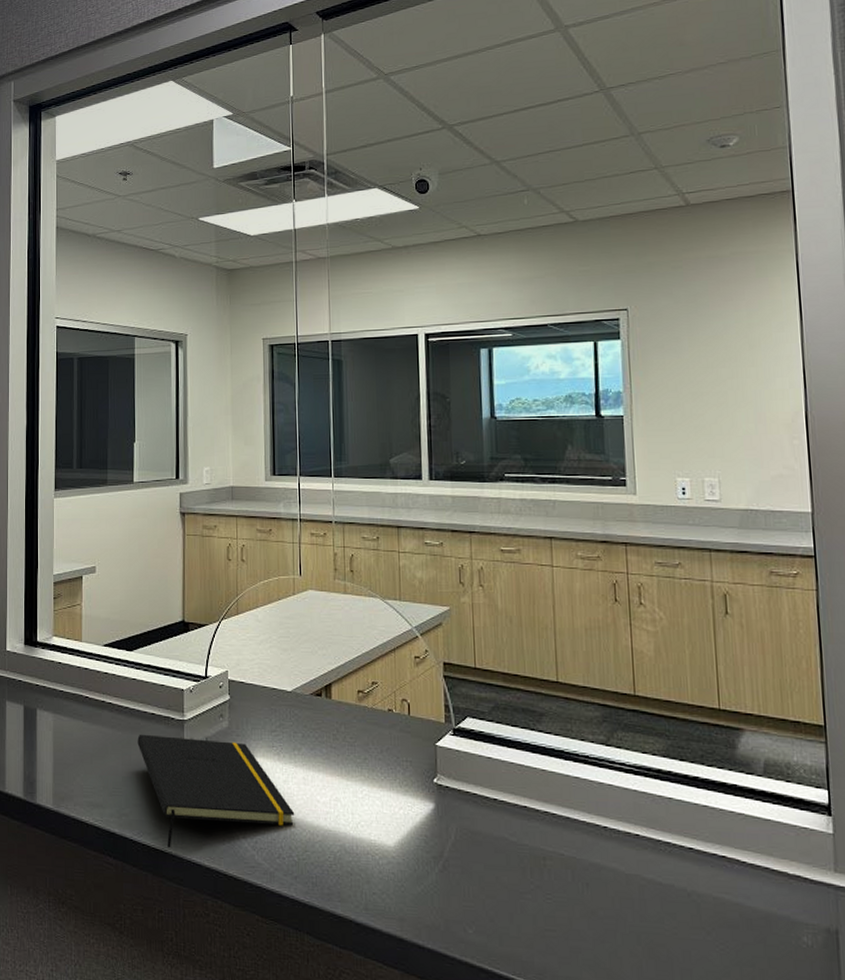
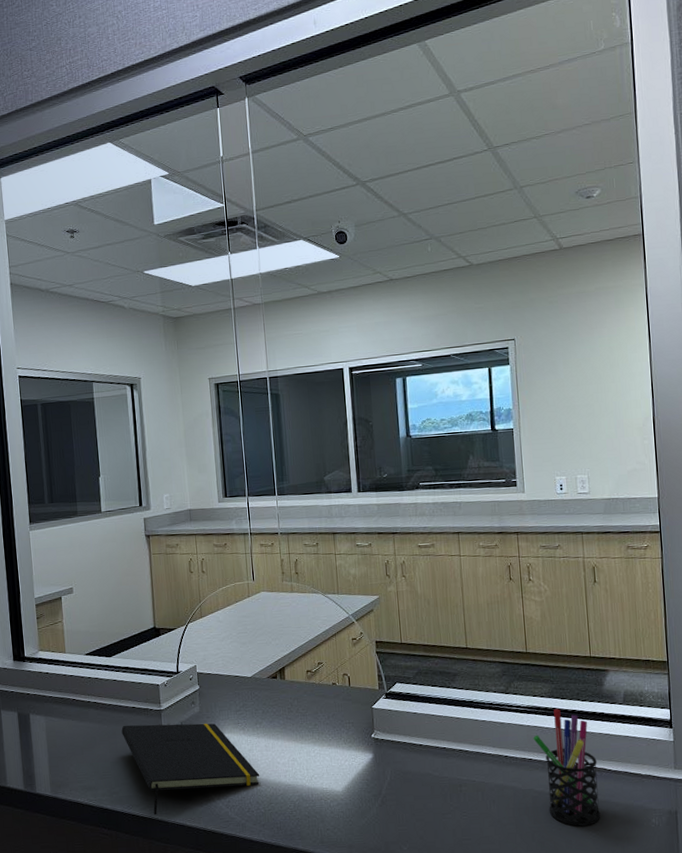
pen holder: none [641,772,732,934] -> present [533,709,601,826]

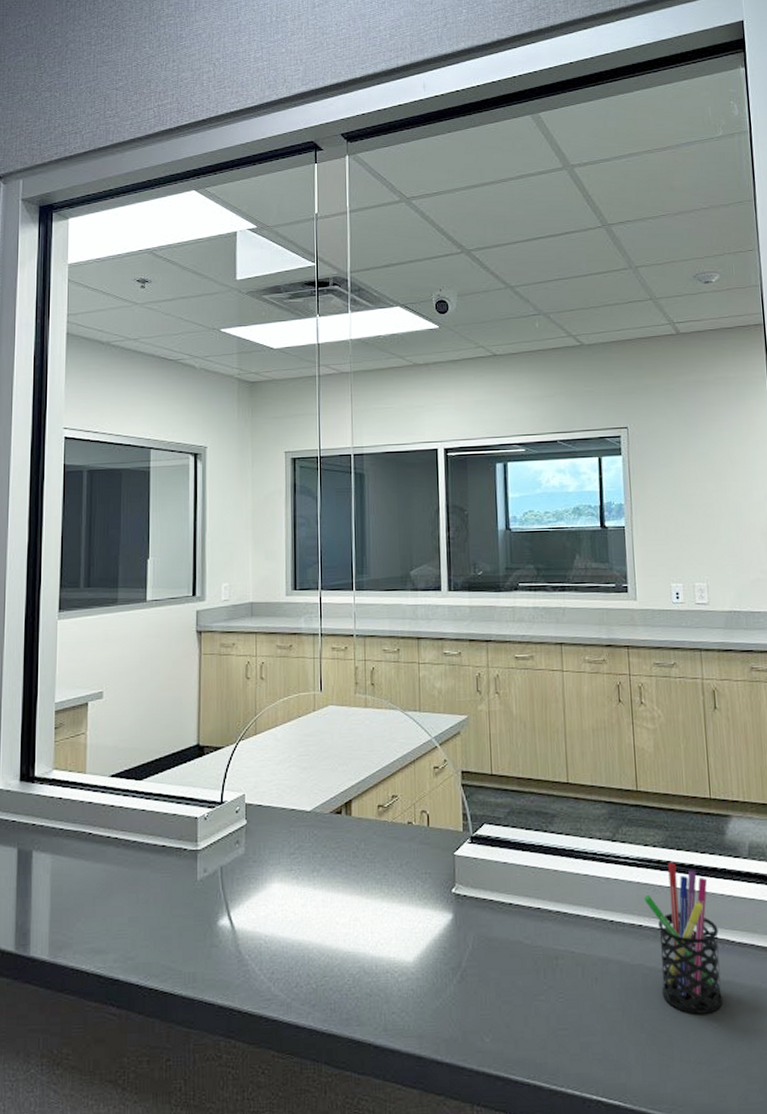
notepad: present [121,723,260,816] -> none [146,868,313,990]

